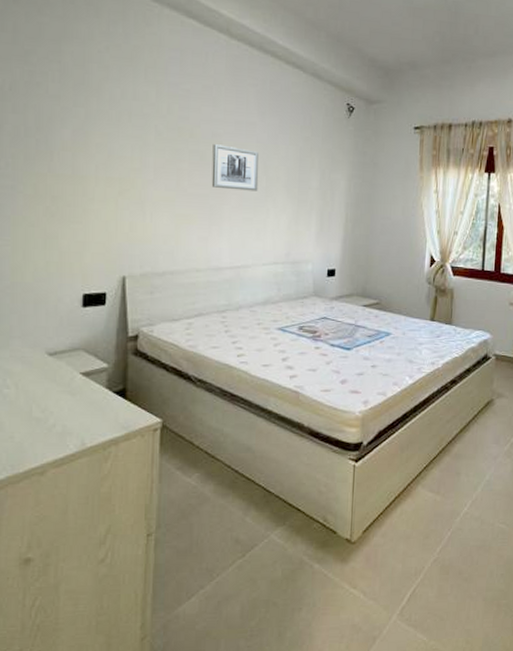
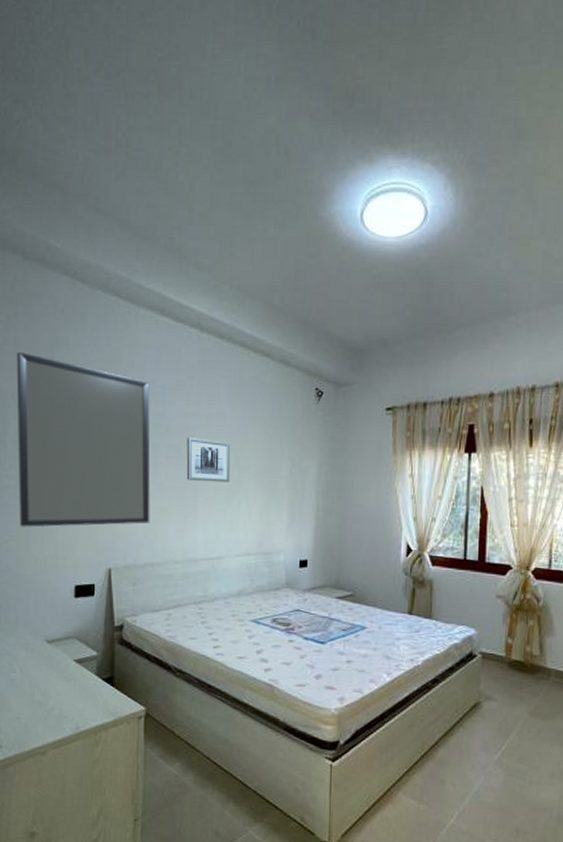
home mirror: none [15,40,173,232] -> present [16,351,150,527]

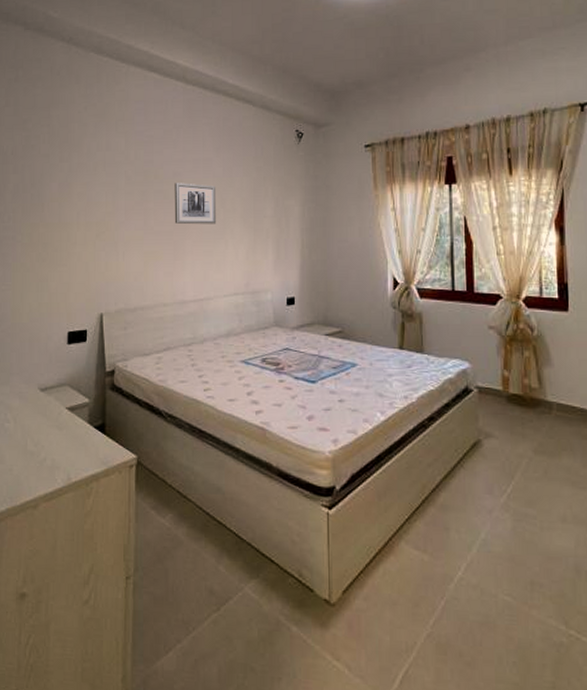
home mirror: present [16,351,150,527] -> none [16,111,140,276]

